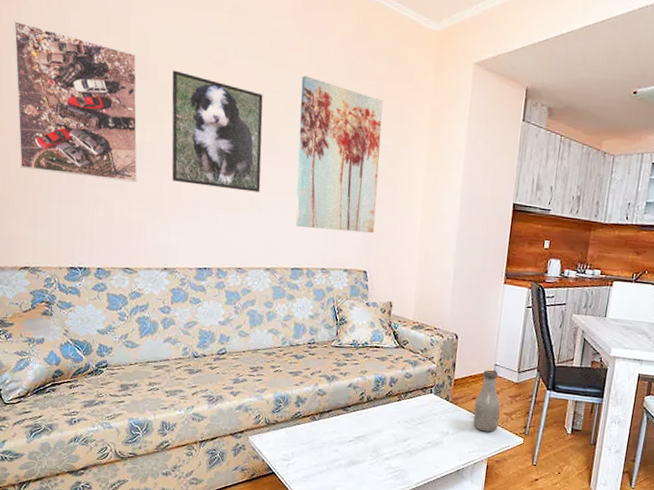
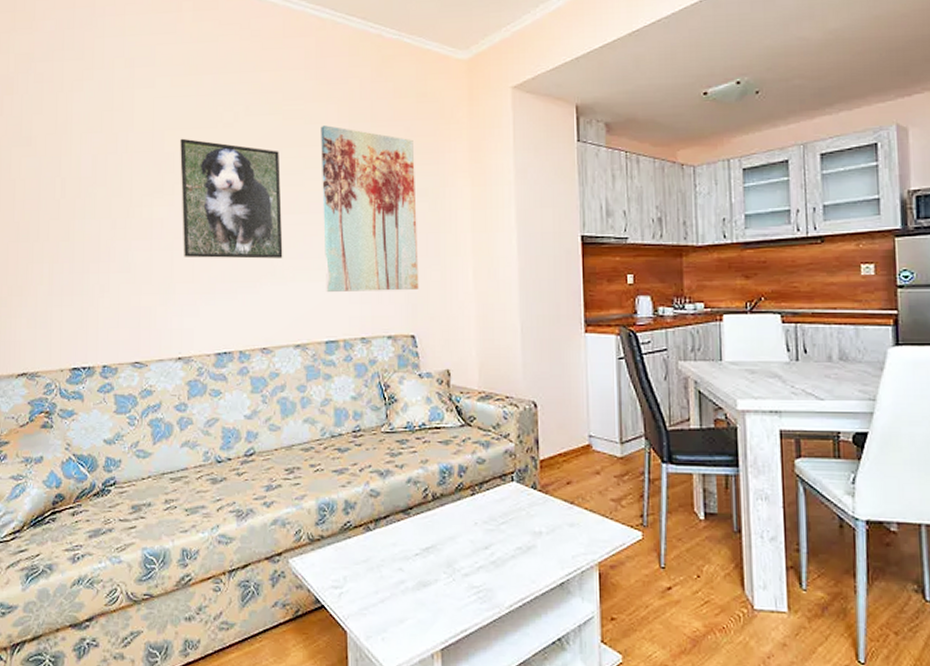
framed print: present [14,20,138,182] -> none [15,110,146,264]
bottle: present [473,369,501,432] -> none [570,443,605,527]

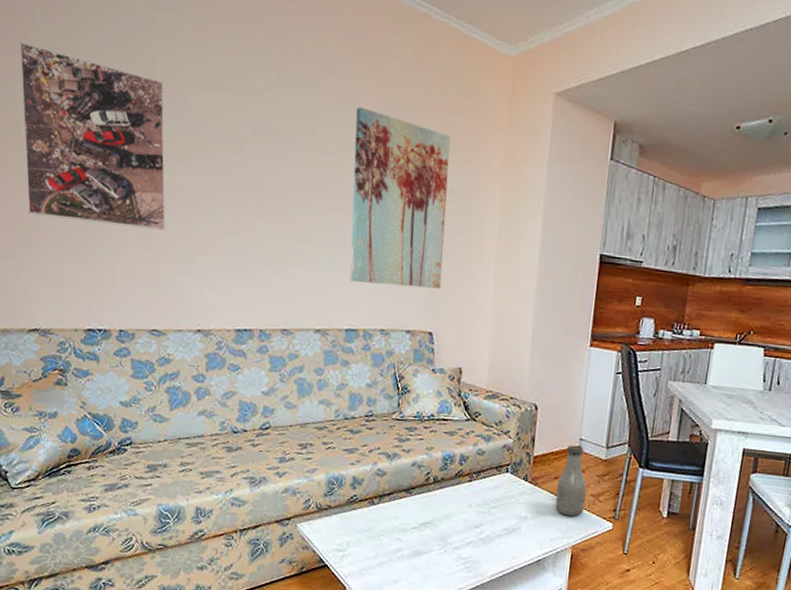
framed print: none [15,110,146,264] -> present [19,41,166,230]
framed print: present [180,138,283,259] -> none [205,100,312,242]
bottle: none [570,443,605,527] -> present [555,445,587,517]

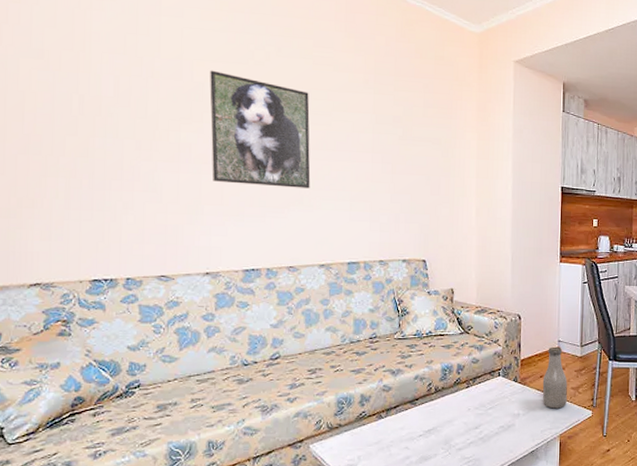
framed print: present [19,41,166,230] -> none [23,20,173,185]
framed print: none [205,100,312,242] -> present [210,70,311,189]
wall art: present [350,107,450,290] -> none [348,74,431,223]

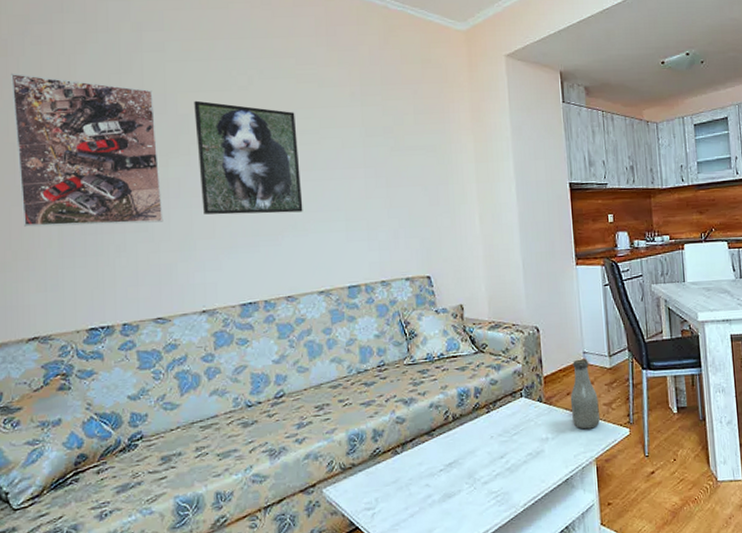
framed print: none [23,20,173,185] -> present [11,73,164,227]

